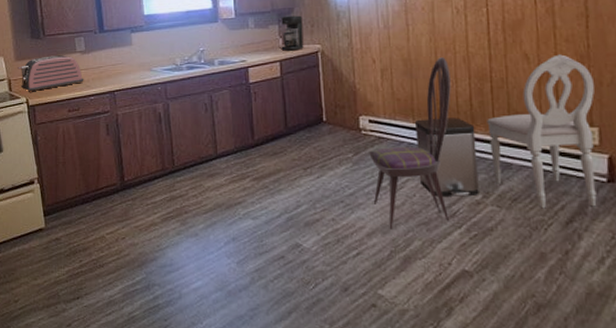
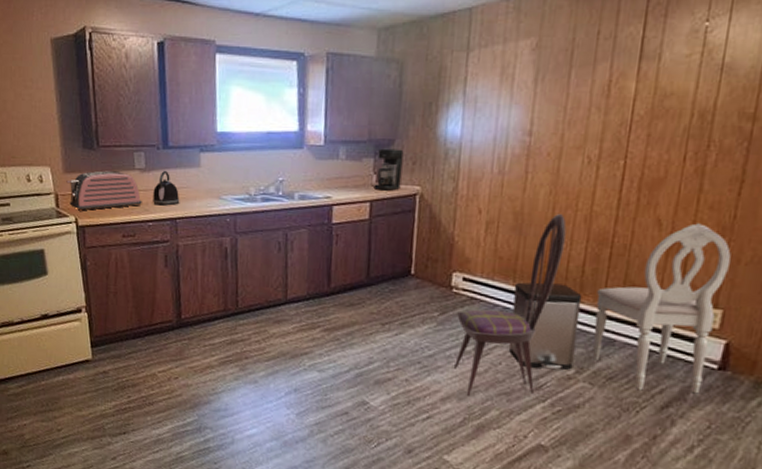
kettle: none [92,50,117,81] -> present [152,170,180,206]

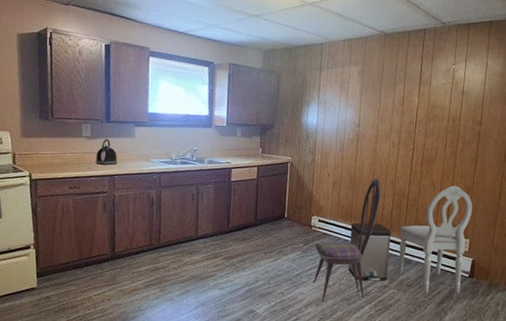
toaster: present [66,170,142,211] -> none [23,136,87,167]
coffee maker: present [373,148,404,191] -> none [260,130,280,160]

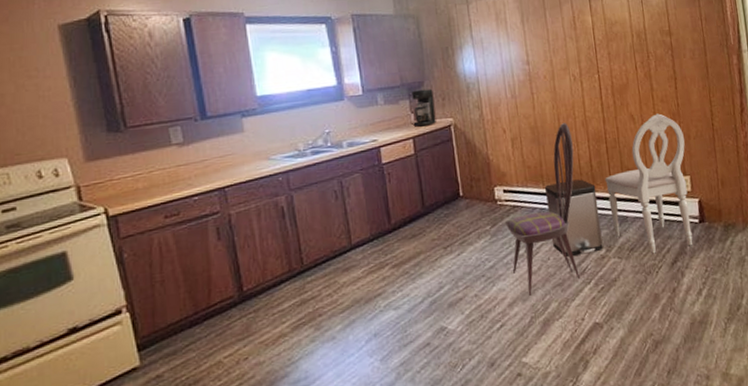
kettle: present [95,138,118,166] -> none [194,140,227,178]
coffee maker: none [260,130,280,160] -> present [411,88,436,127]

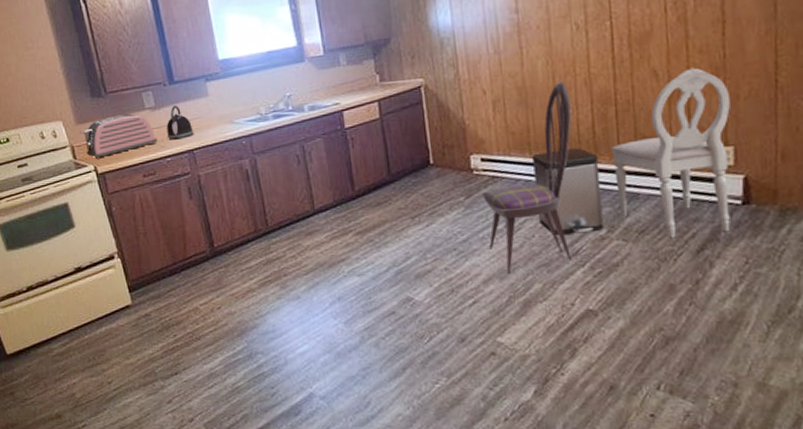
toaster: none [89,150,184,200] -> present [80,113,158,159]
kettle: none [194,140,227,178] -> present [166,104,194,140]
coffee maker: present [411,88,436,127] -> none [376,46,404,89]

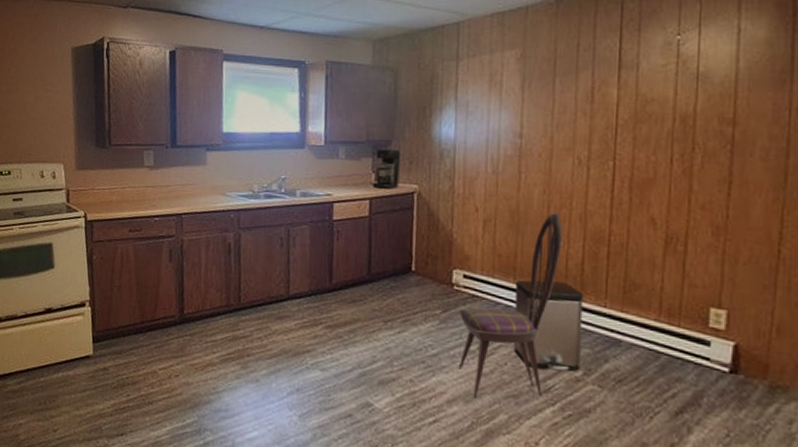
toaster: present [80,113,158,159] -> none [78,167,150,206]
kettle: present [166,104,194,140] -> none [159,167,186,202]
coffee maker: none [376,46,404,89] -> present [372,148,401,189]
dining chair: present [611,67,731,239] -> none [598,223,730,399]

